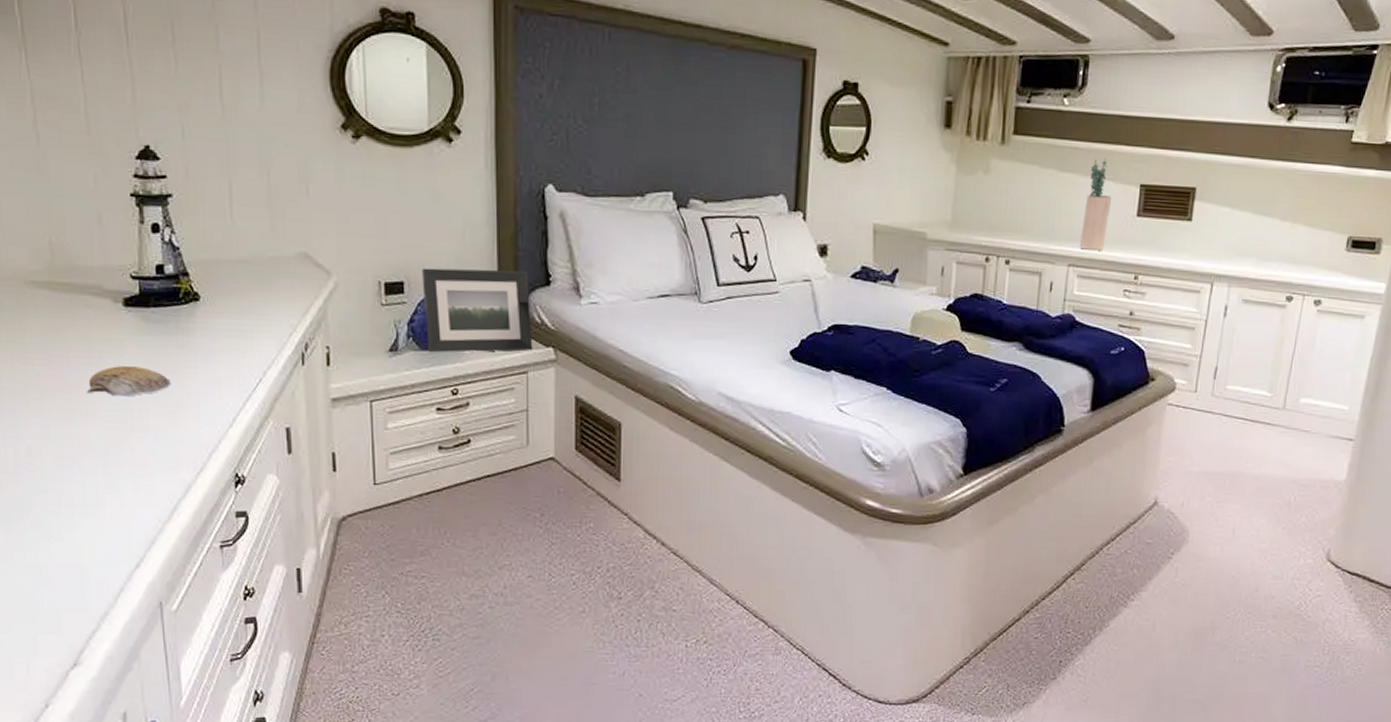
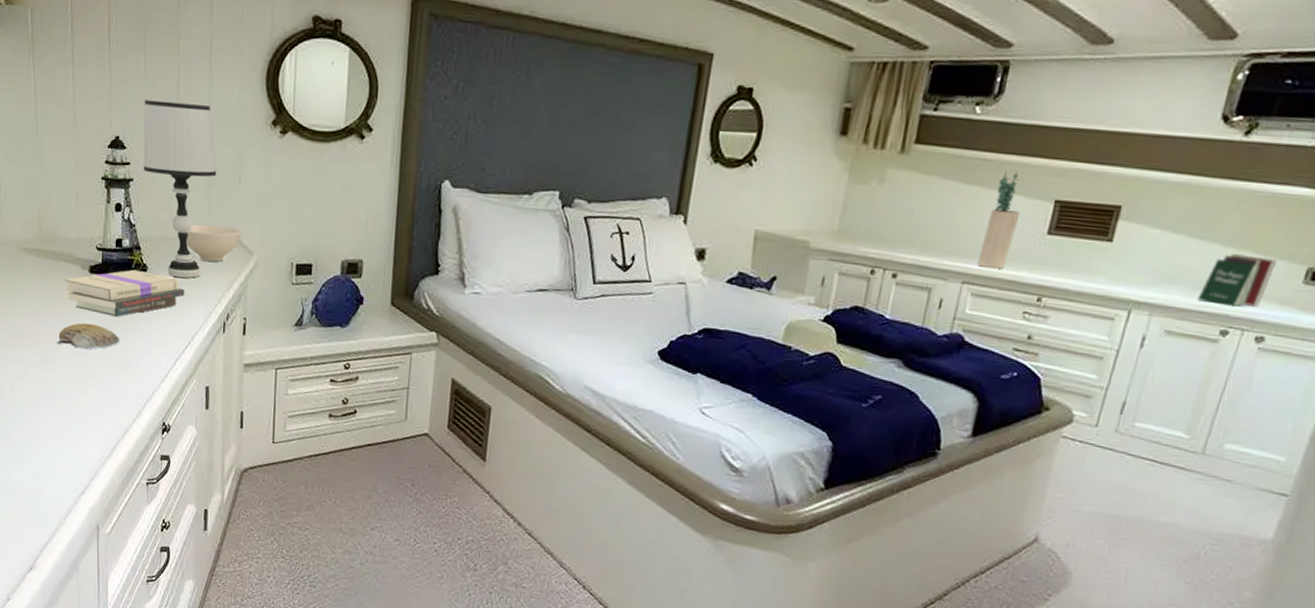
books: none [90,299,251,356] -> present [64,269,185,317]
table lamp: none [179,102,279,306] -> present [143,99,217,279]
bowl: none [247,243,315,285] -> present [186,224,242,262]
picture frame: present [422,268,533,353] -> none [327,252,420,334]
books: none [1265,227,1324,276] -> present [1197,254,1277,308]

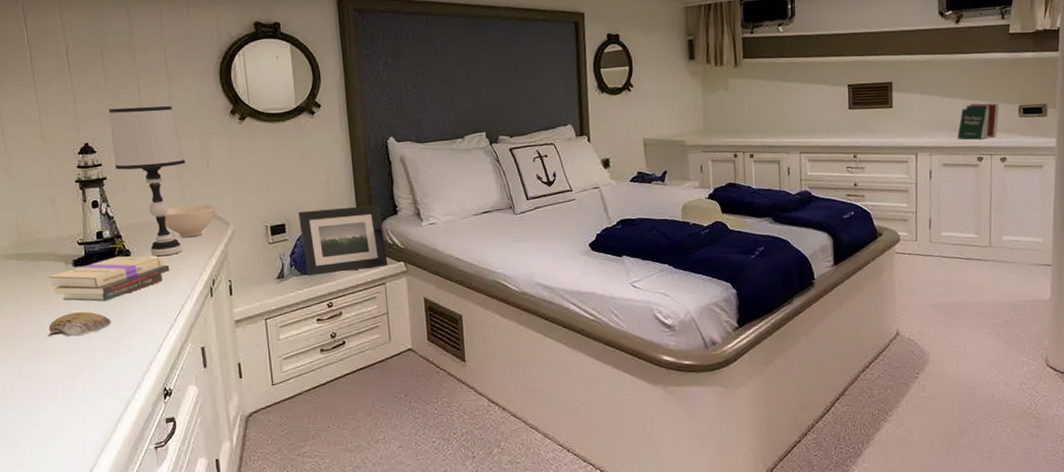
picture frame: none [327,252,420,334] -> present [298,205,388,277]
vase: present [977,171,1021,270] -> none [806,68,827,141]

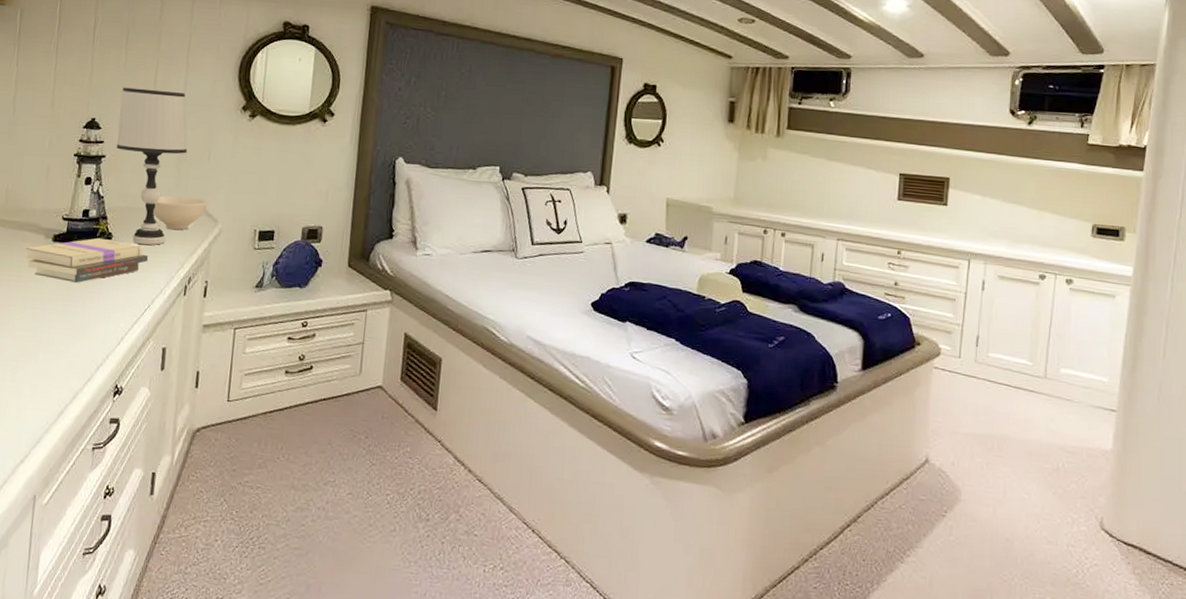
seashell: present [47,312,112,337] -> none [10,289,79,315]
picture frame: present [298,205,388,277] -> none [286,220,375,292]
books: present [957,103,999,141] -> none [1017,214,1069,257]

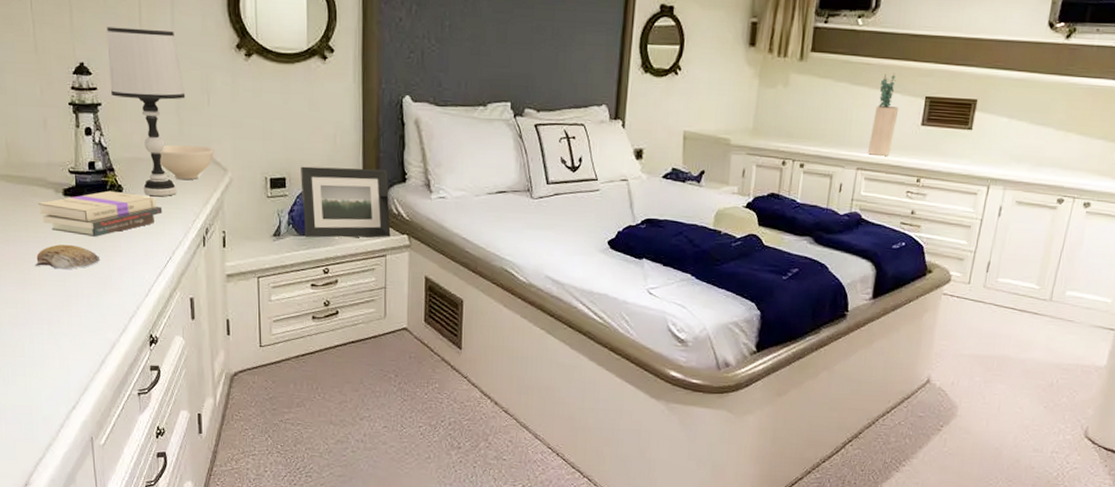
seashell: none [10,289,79,315] -> present [34,244,101,270]
picture frame: none [286,220,375,292] -> present [301,166,391,238]
vase: none [848,151,875,229] -> present [868,73,899,157]

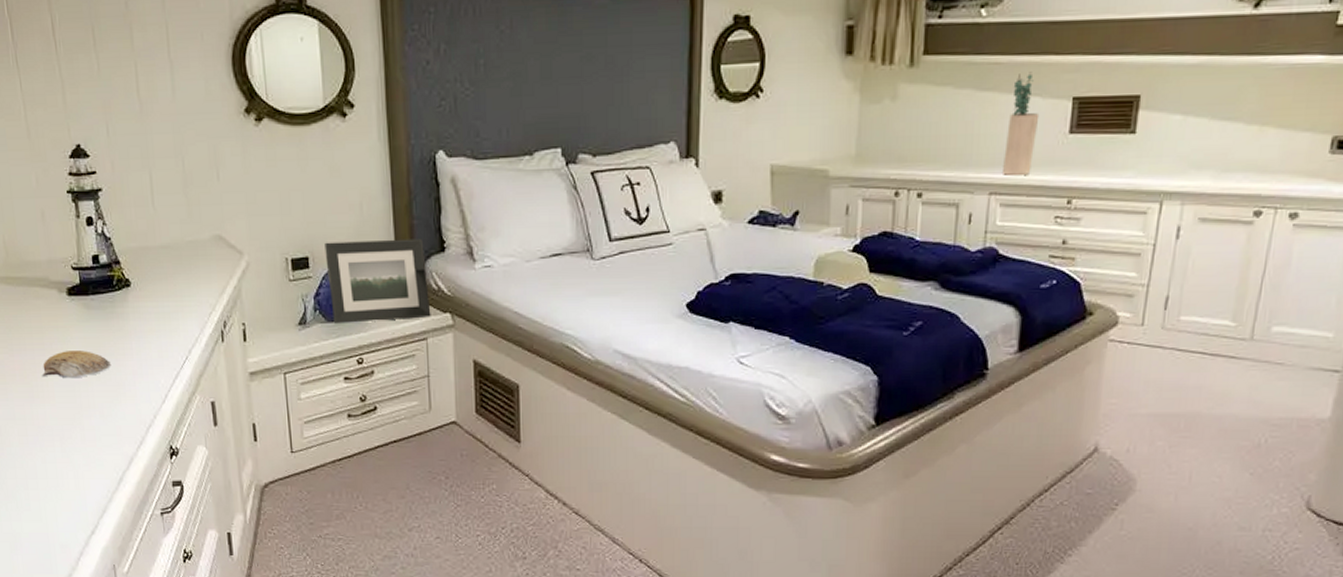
books: present [37,190,163,237] -> none [40,286,175,339]
table lamp: present [107,27,186,197] -> none [102,99,193,289]
bowl: present [160,145,215,180] -> none [168,228,228,267]

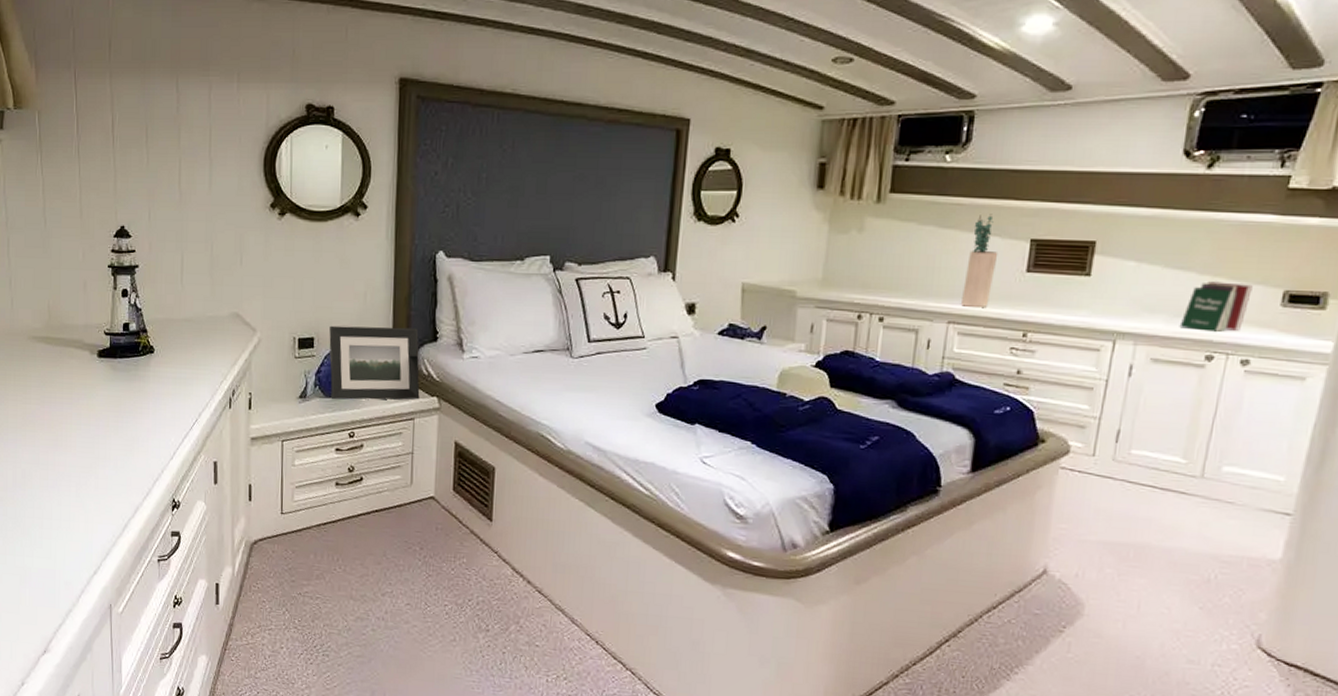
seashell: present [41,351,112,379] -> none [66,406,129,432]
books: none [1227,131,1301,187] -> present [1179,281,1253,333]

